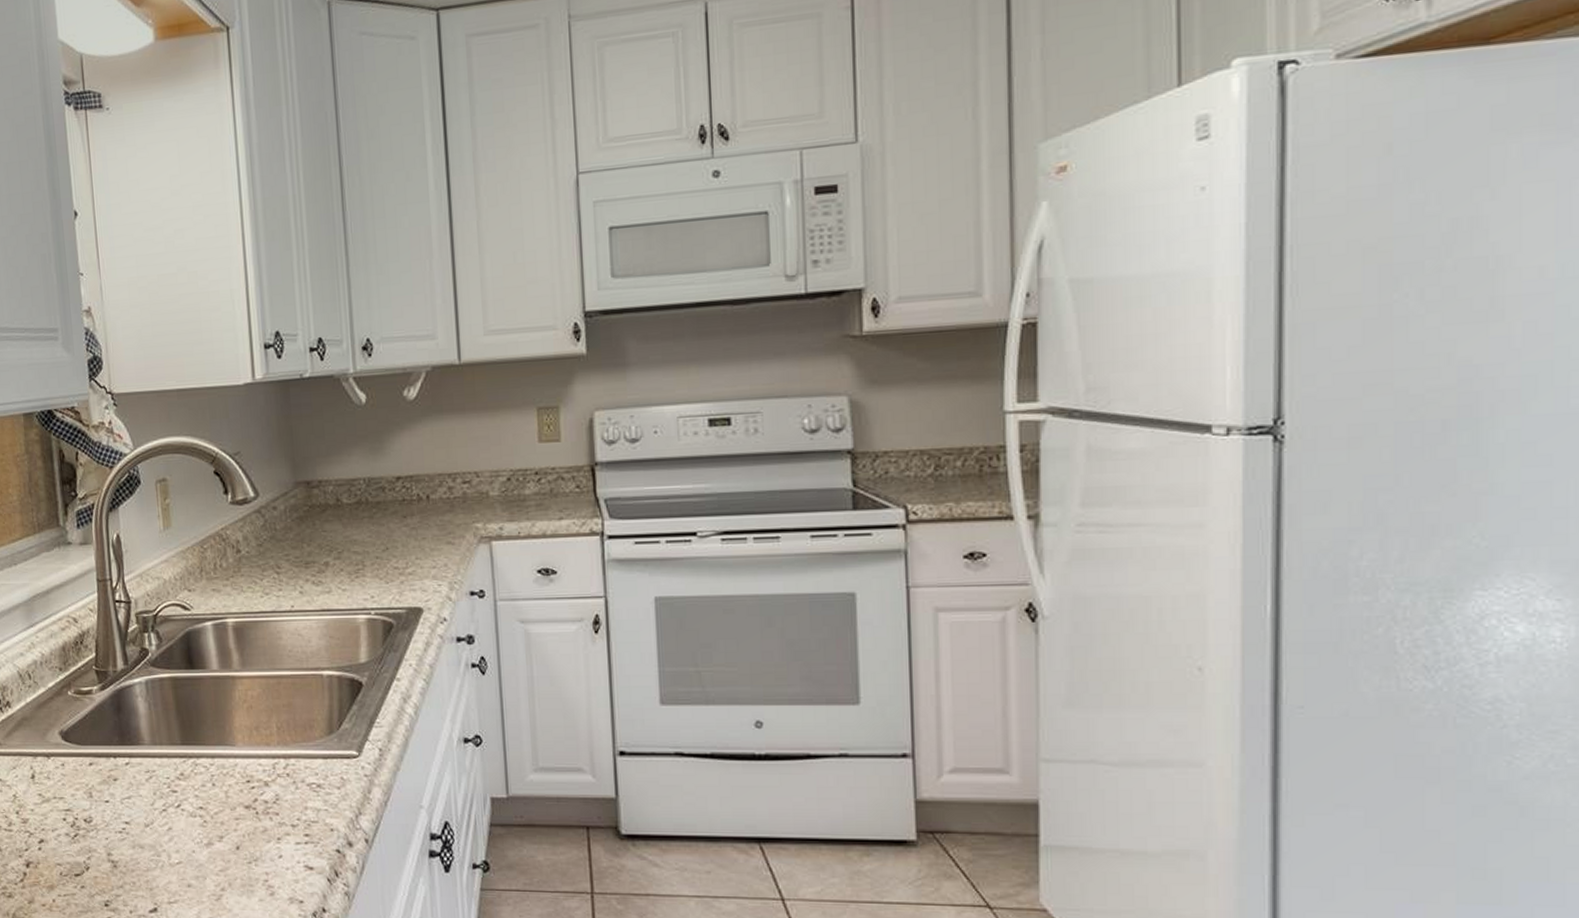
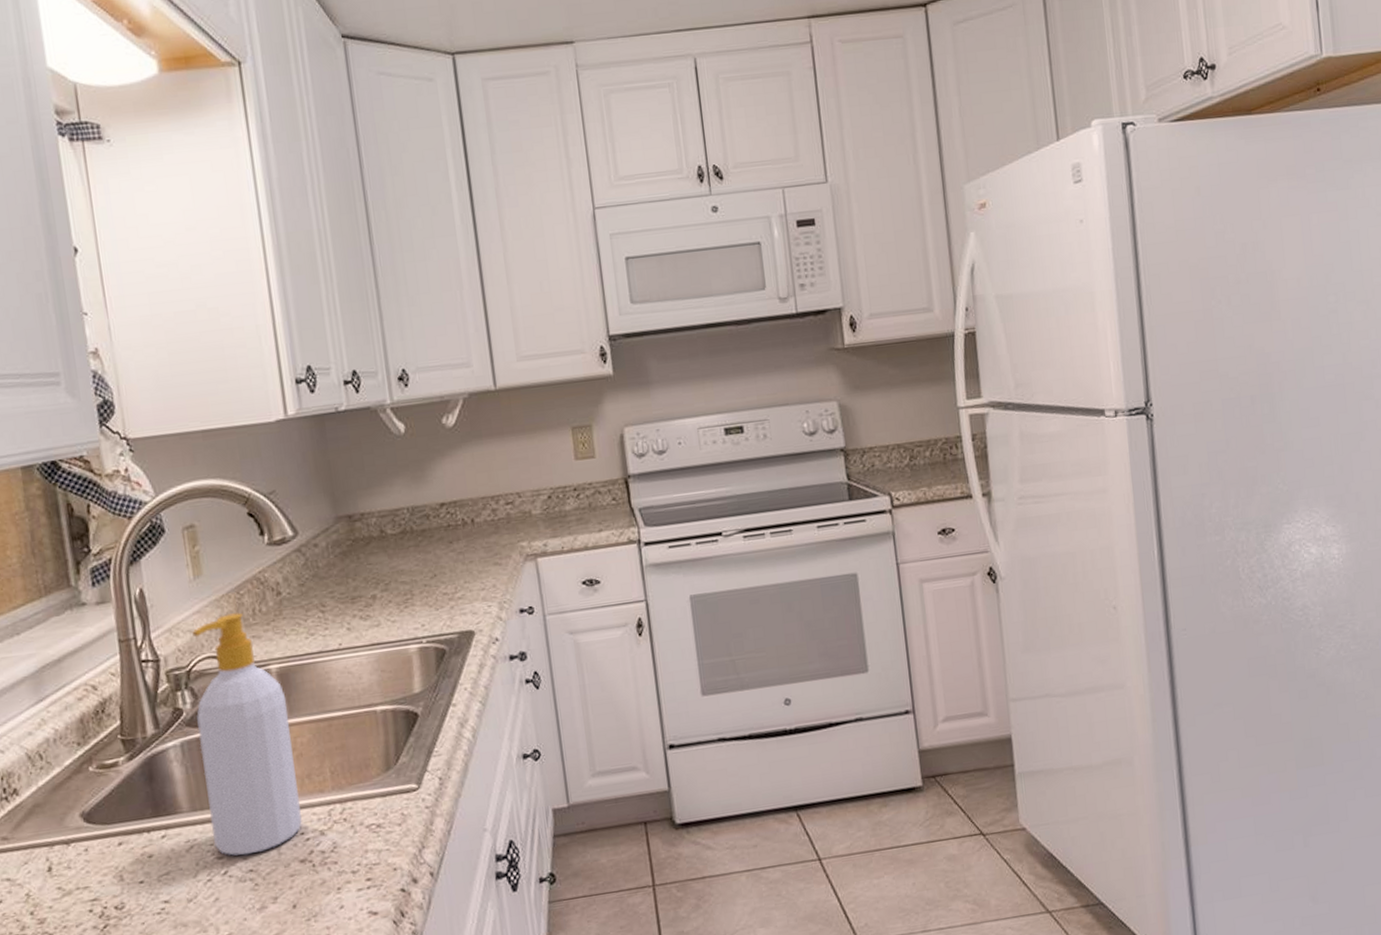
soap bottle: none [160,566,248,793] -> present [192,613,302,856]

